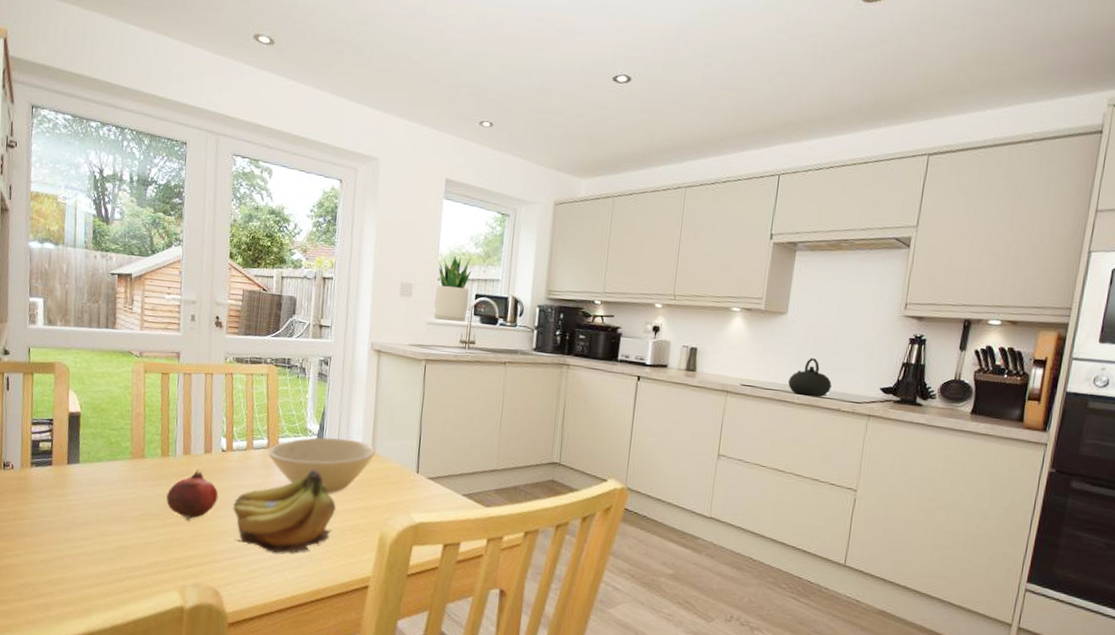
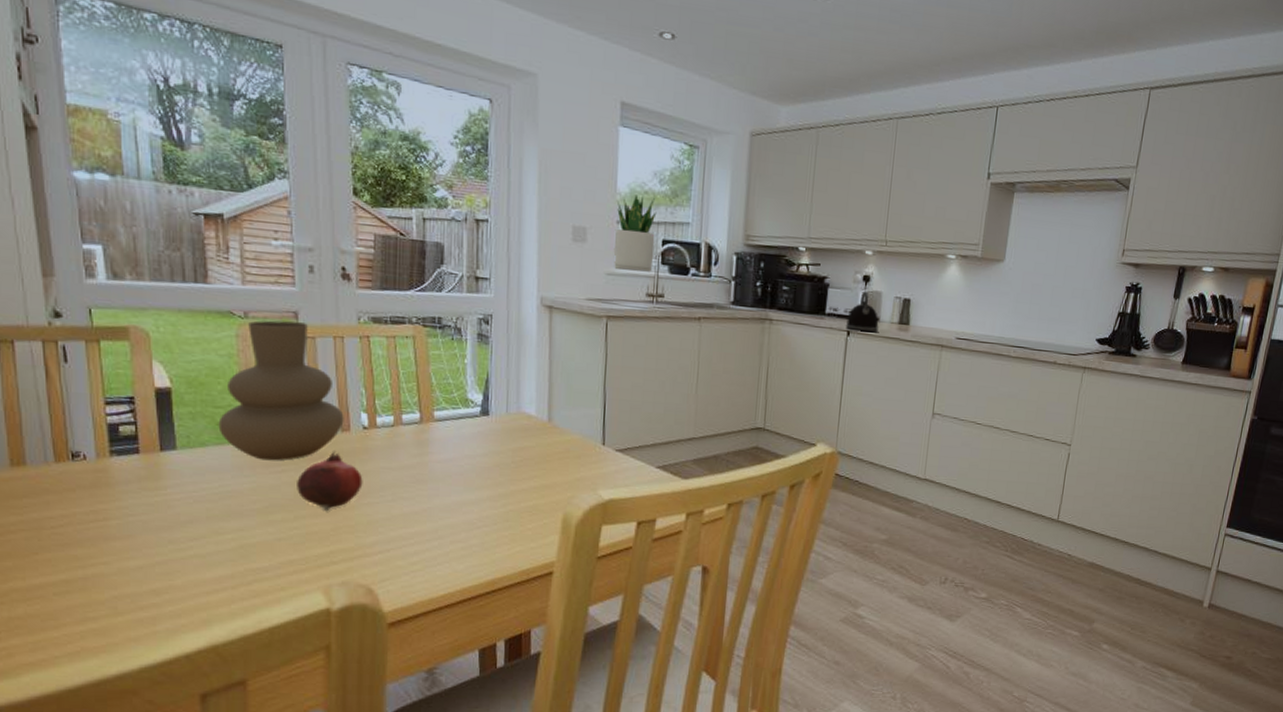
vase: none [112,359,208,476] -> present [218,320,344,461]
fruit: present [233,469,337,553] -> none [382,445,510,542]
bowl: present [267,437,376,493] -> none [420,408,553,472]
kettle: none [636,340,667,379] -> present [845,291,879,333]
teapot: present [788,358,832,398] -> none [1004,308,1049,351]

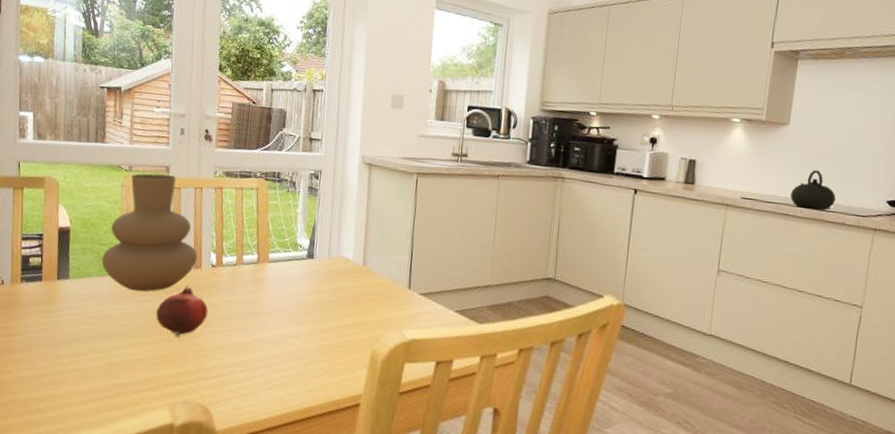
planter: present [613,194,657,272] -> none [425,66,464,134]
kettle: present [845,291,879,333] -> none [632,152,665,192]
teapot: none [1004,308,1049,351] -> present [790,170,836,211]

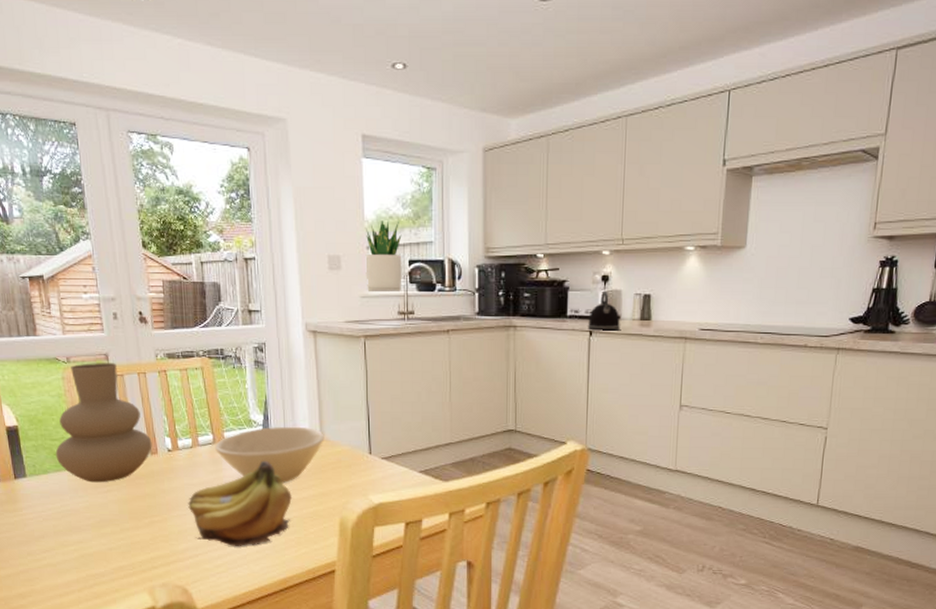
fruit: present [156,285,208,337] -> none [120,472,172,523]
fruit: none [223,285,328,370] -> present [188,460,293,546]
bowl: none [257,252,367,309] -> present [214,426,325,483]
planter: none [425,66,464,134] -> present [365,219,402,291]
kettle: none [632,152,665,192] -> present [587,290,620,331]
teapot: present [790,170,836,211] -> none [750,293,797,335]

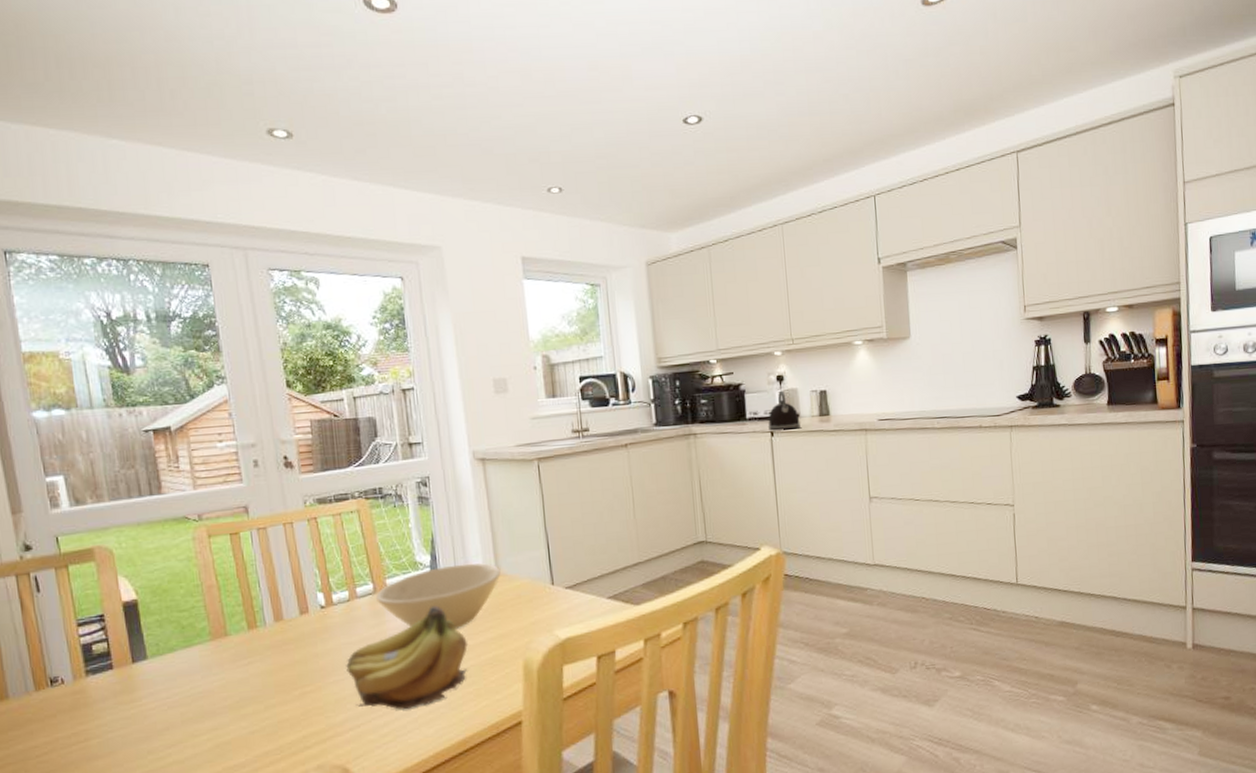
vase: present [55,363,152,483] -> none [184,515,302,656]
planter: present [365,219,402,291] -> none [530,338,574,412]

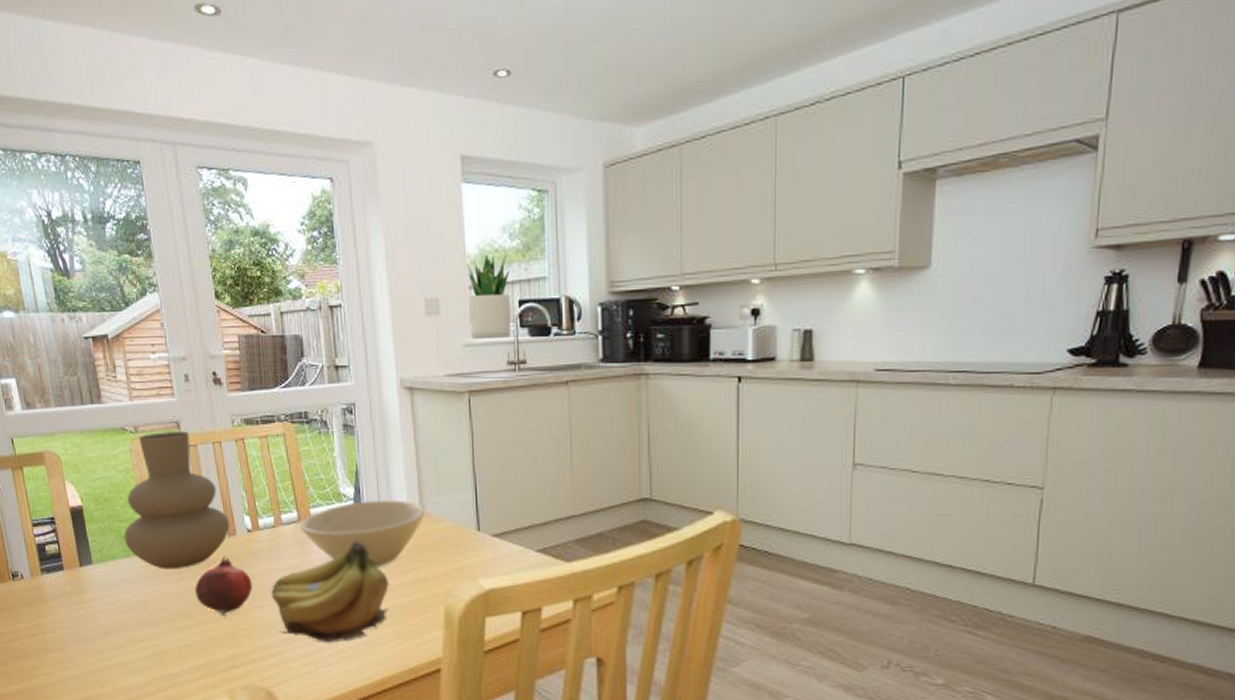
vase: none [184,515,302,656] -> present [123,432,230,569]
fruit: none [263,635,327,696] -> present [195,556,253,615]
planter: none [530,338,574,412] -> present [466,253,512,339]
kettle: present [767,390,801,431] -> none [734,327,776,376]

